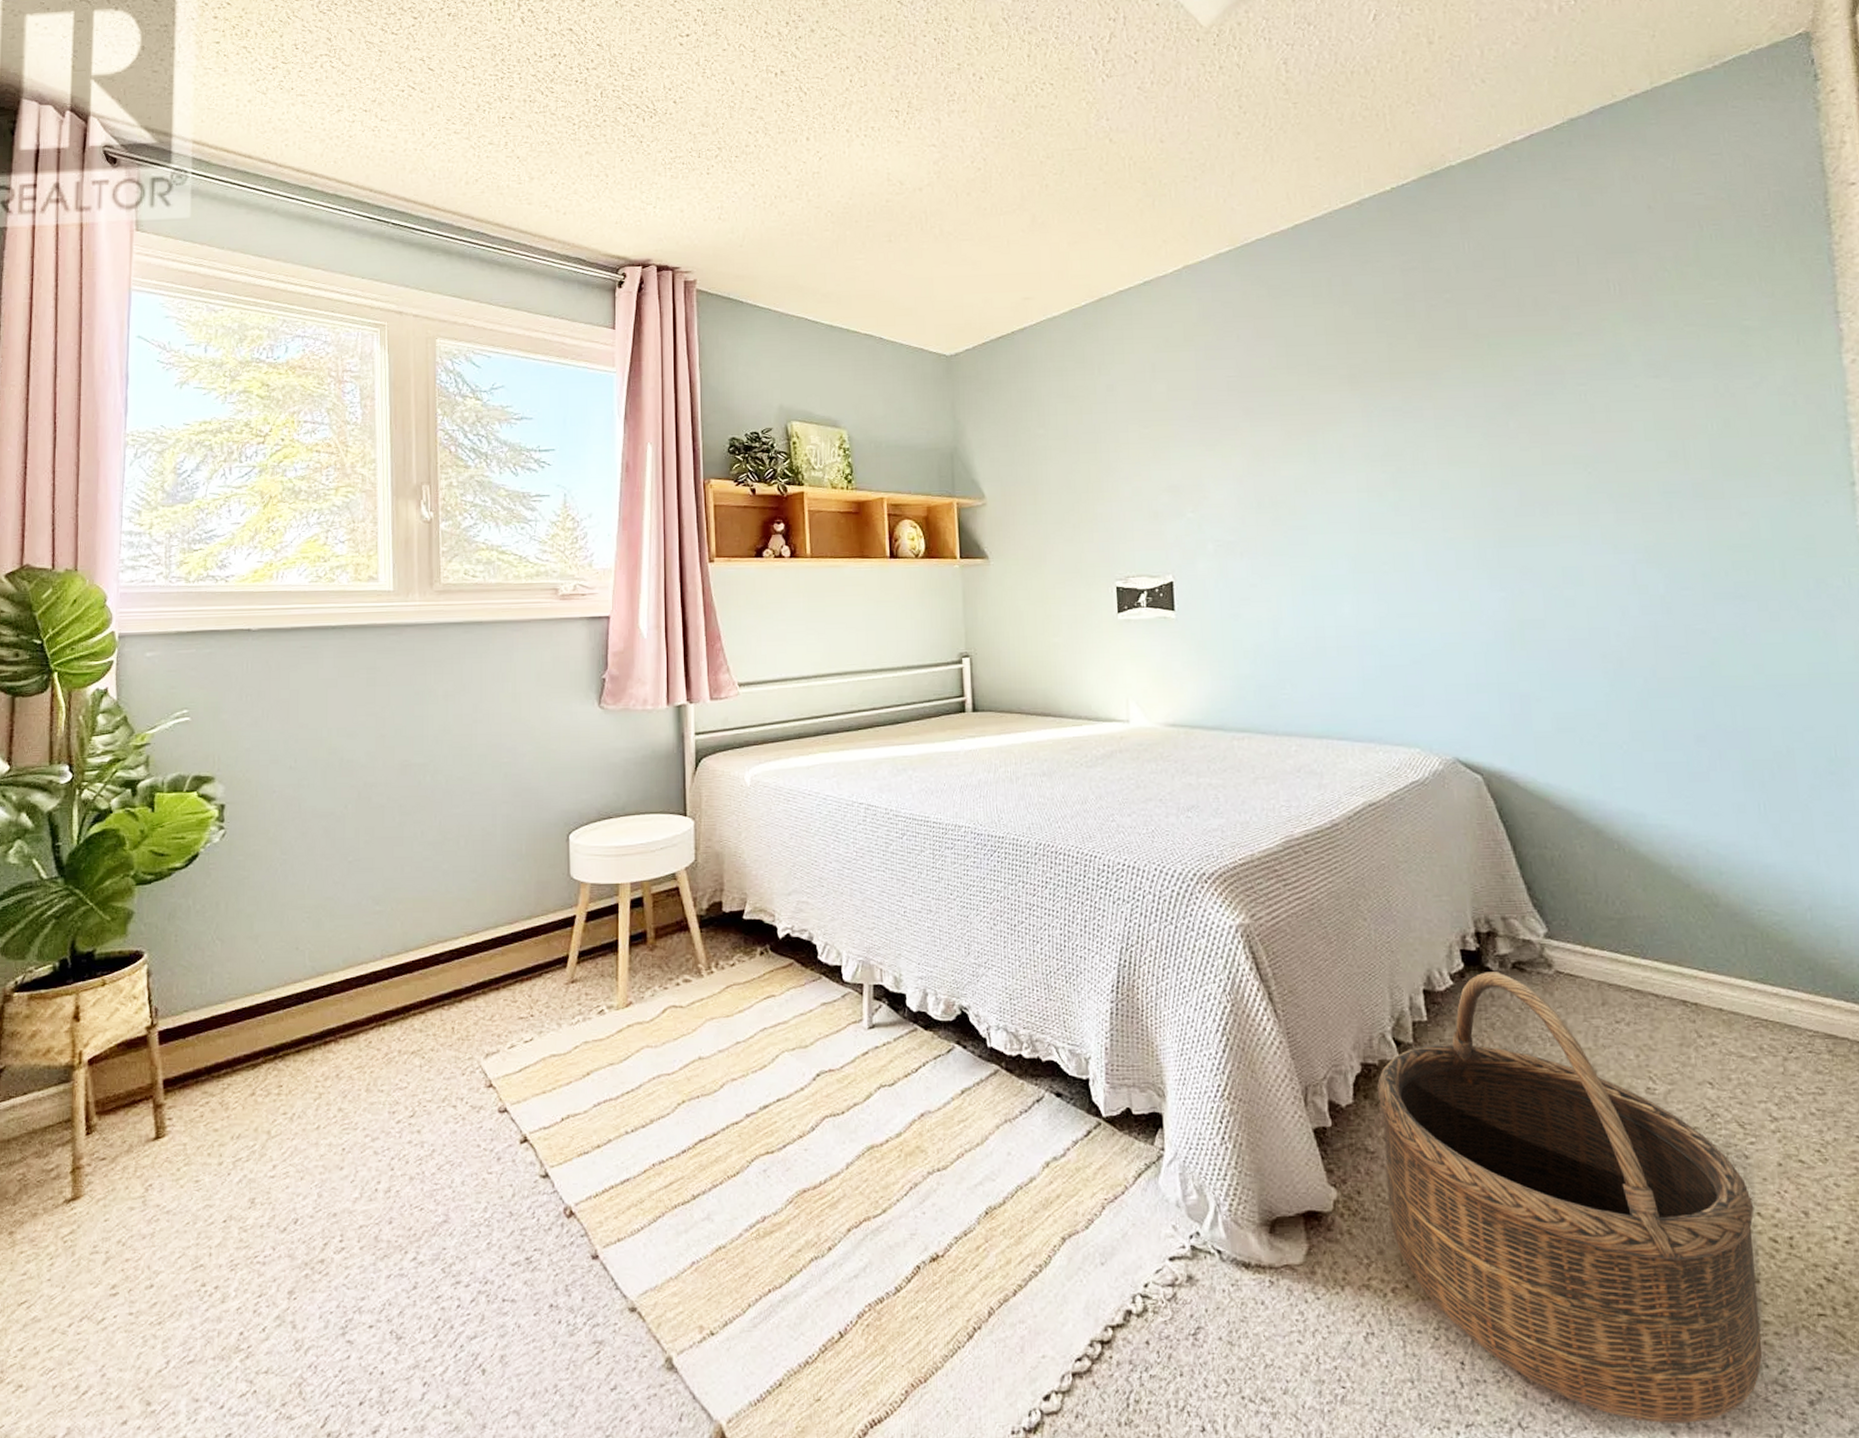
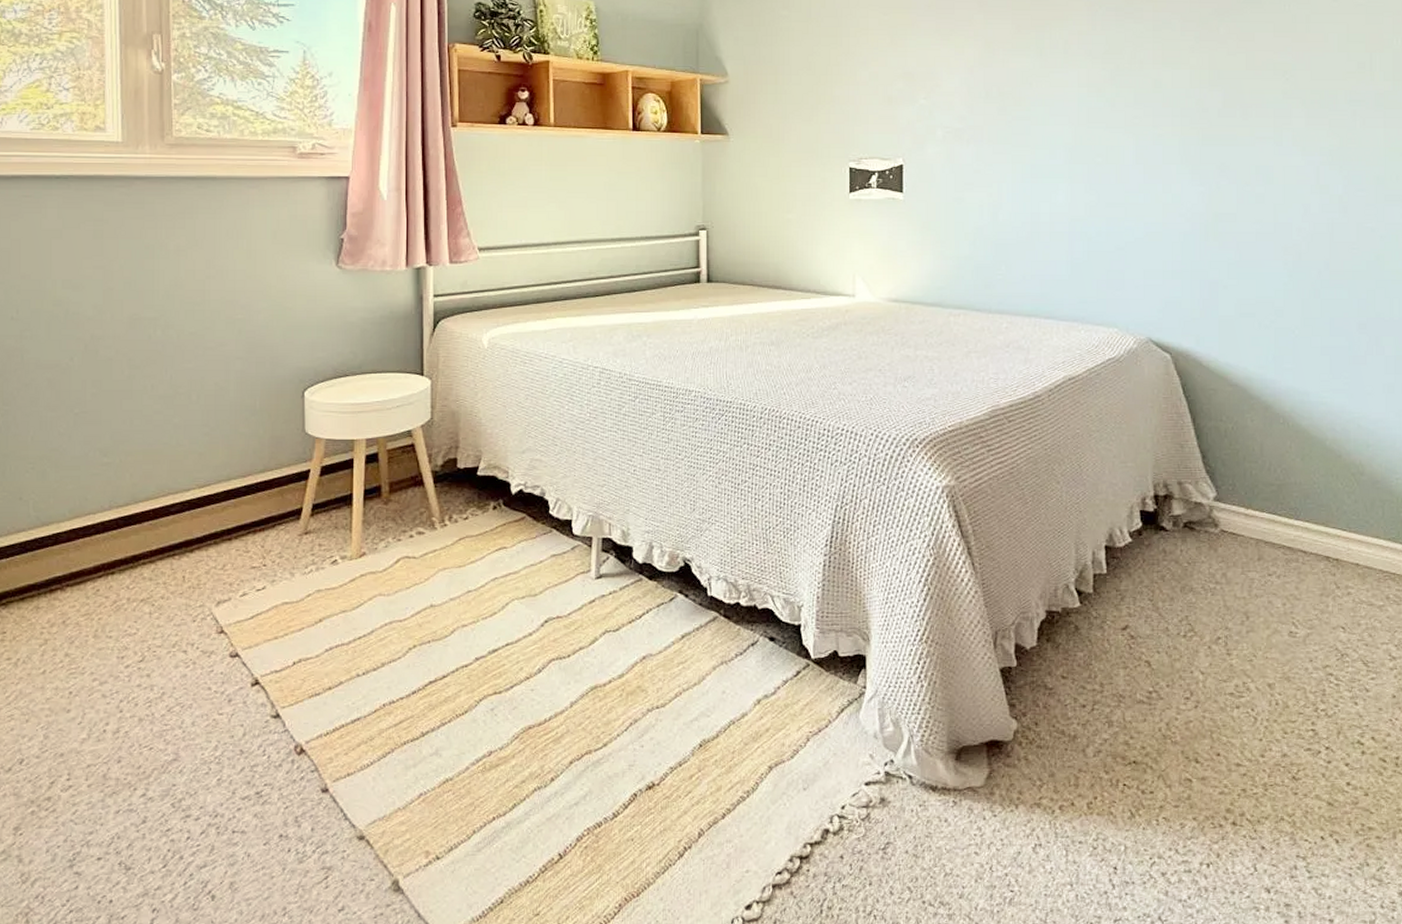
basket: present [1377,972,1763,1423] -> none [1059,530,1369,914]

